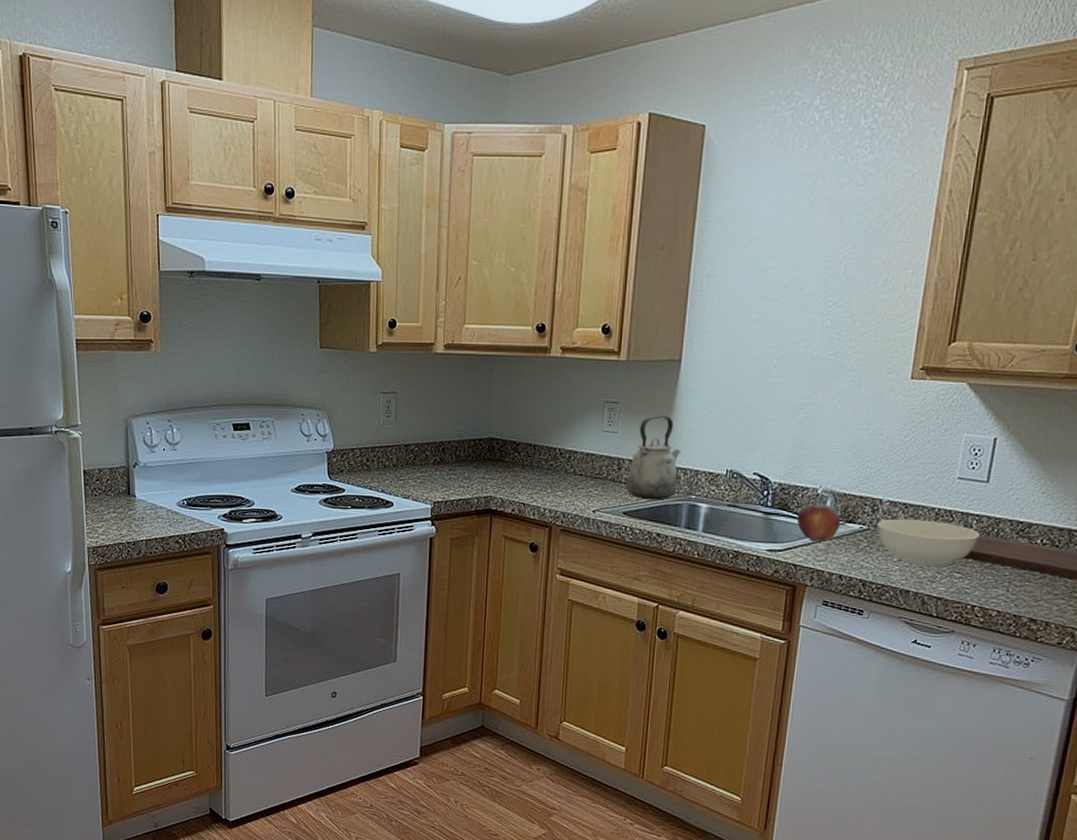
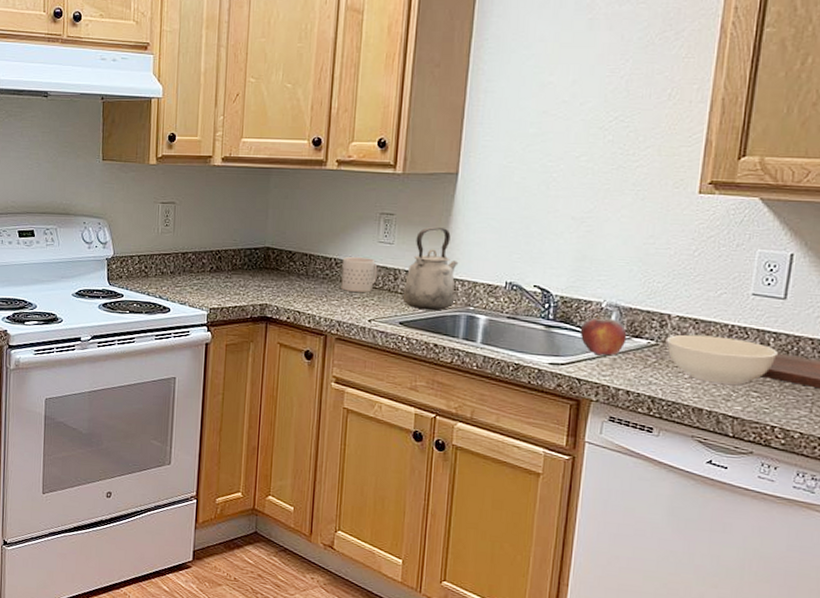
mug: none [565,447,602,483] -> present [341,257,378,293]

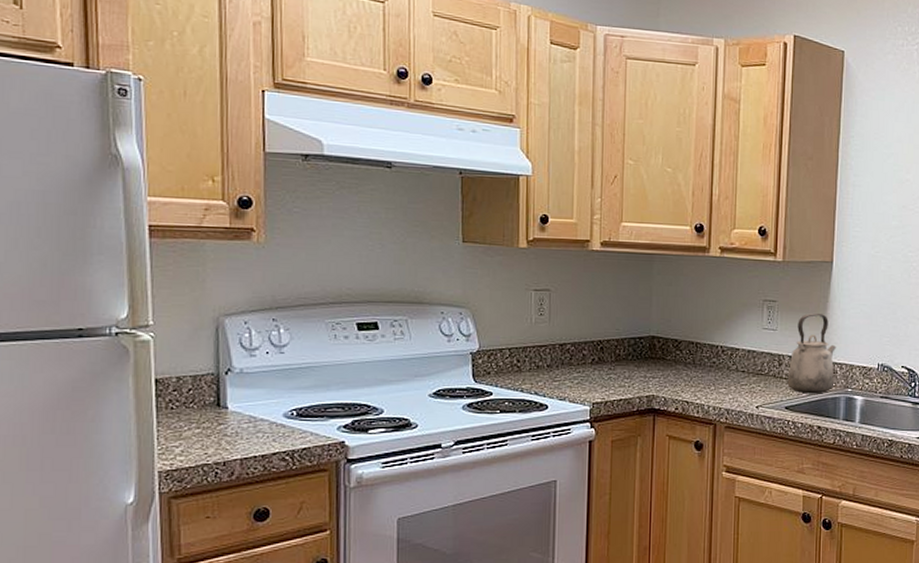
mug: present [341,257,378,293] -> none [728,344,763,379]

